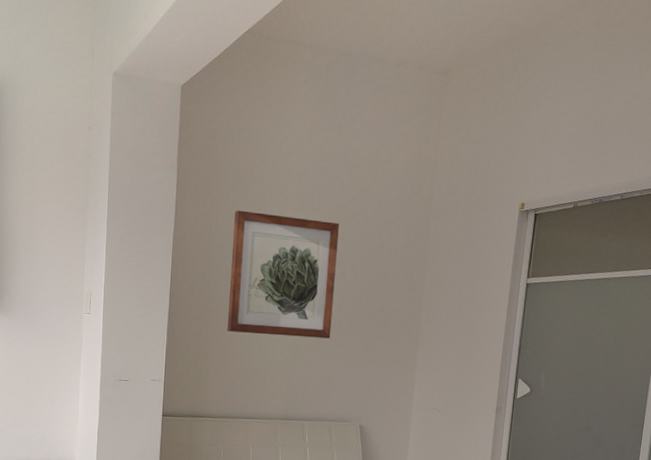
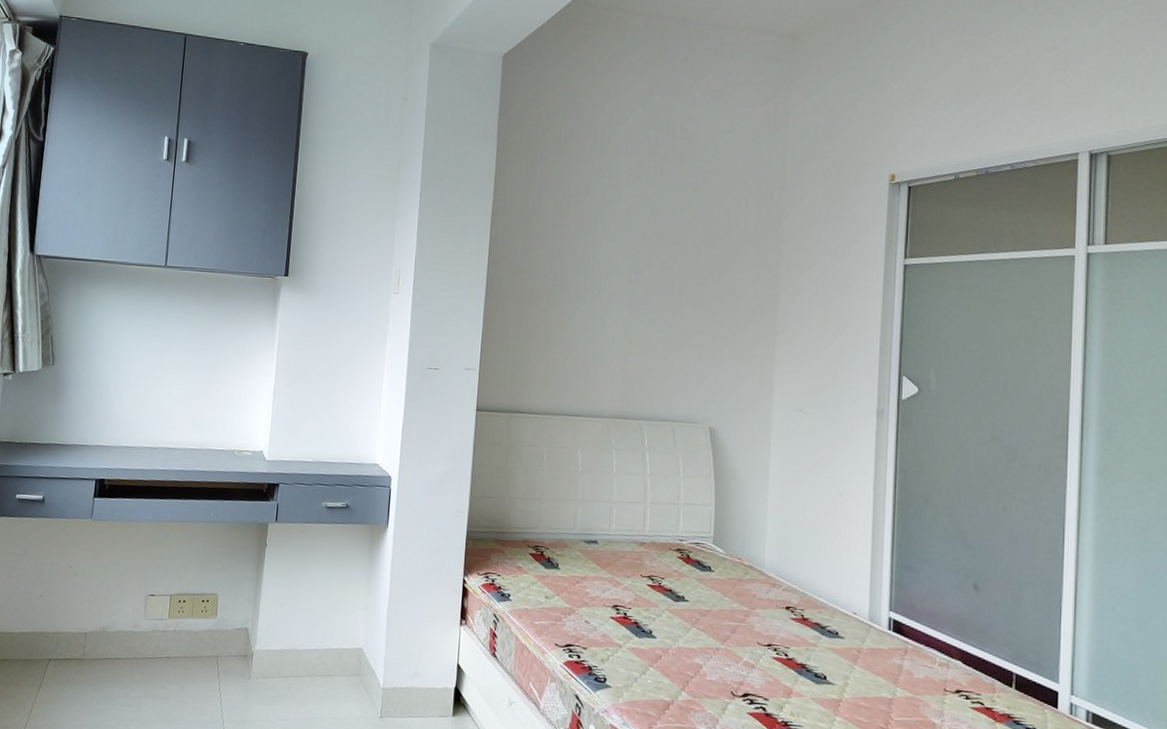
wall art: present [227,210,339,339] -> none [551,183,679,325]

